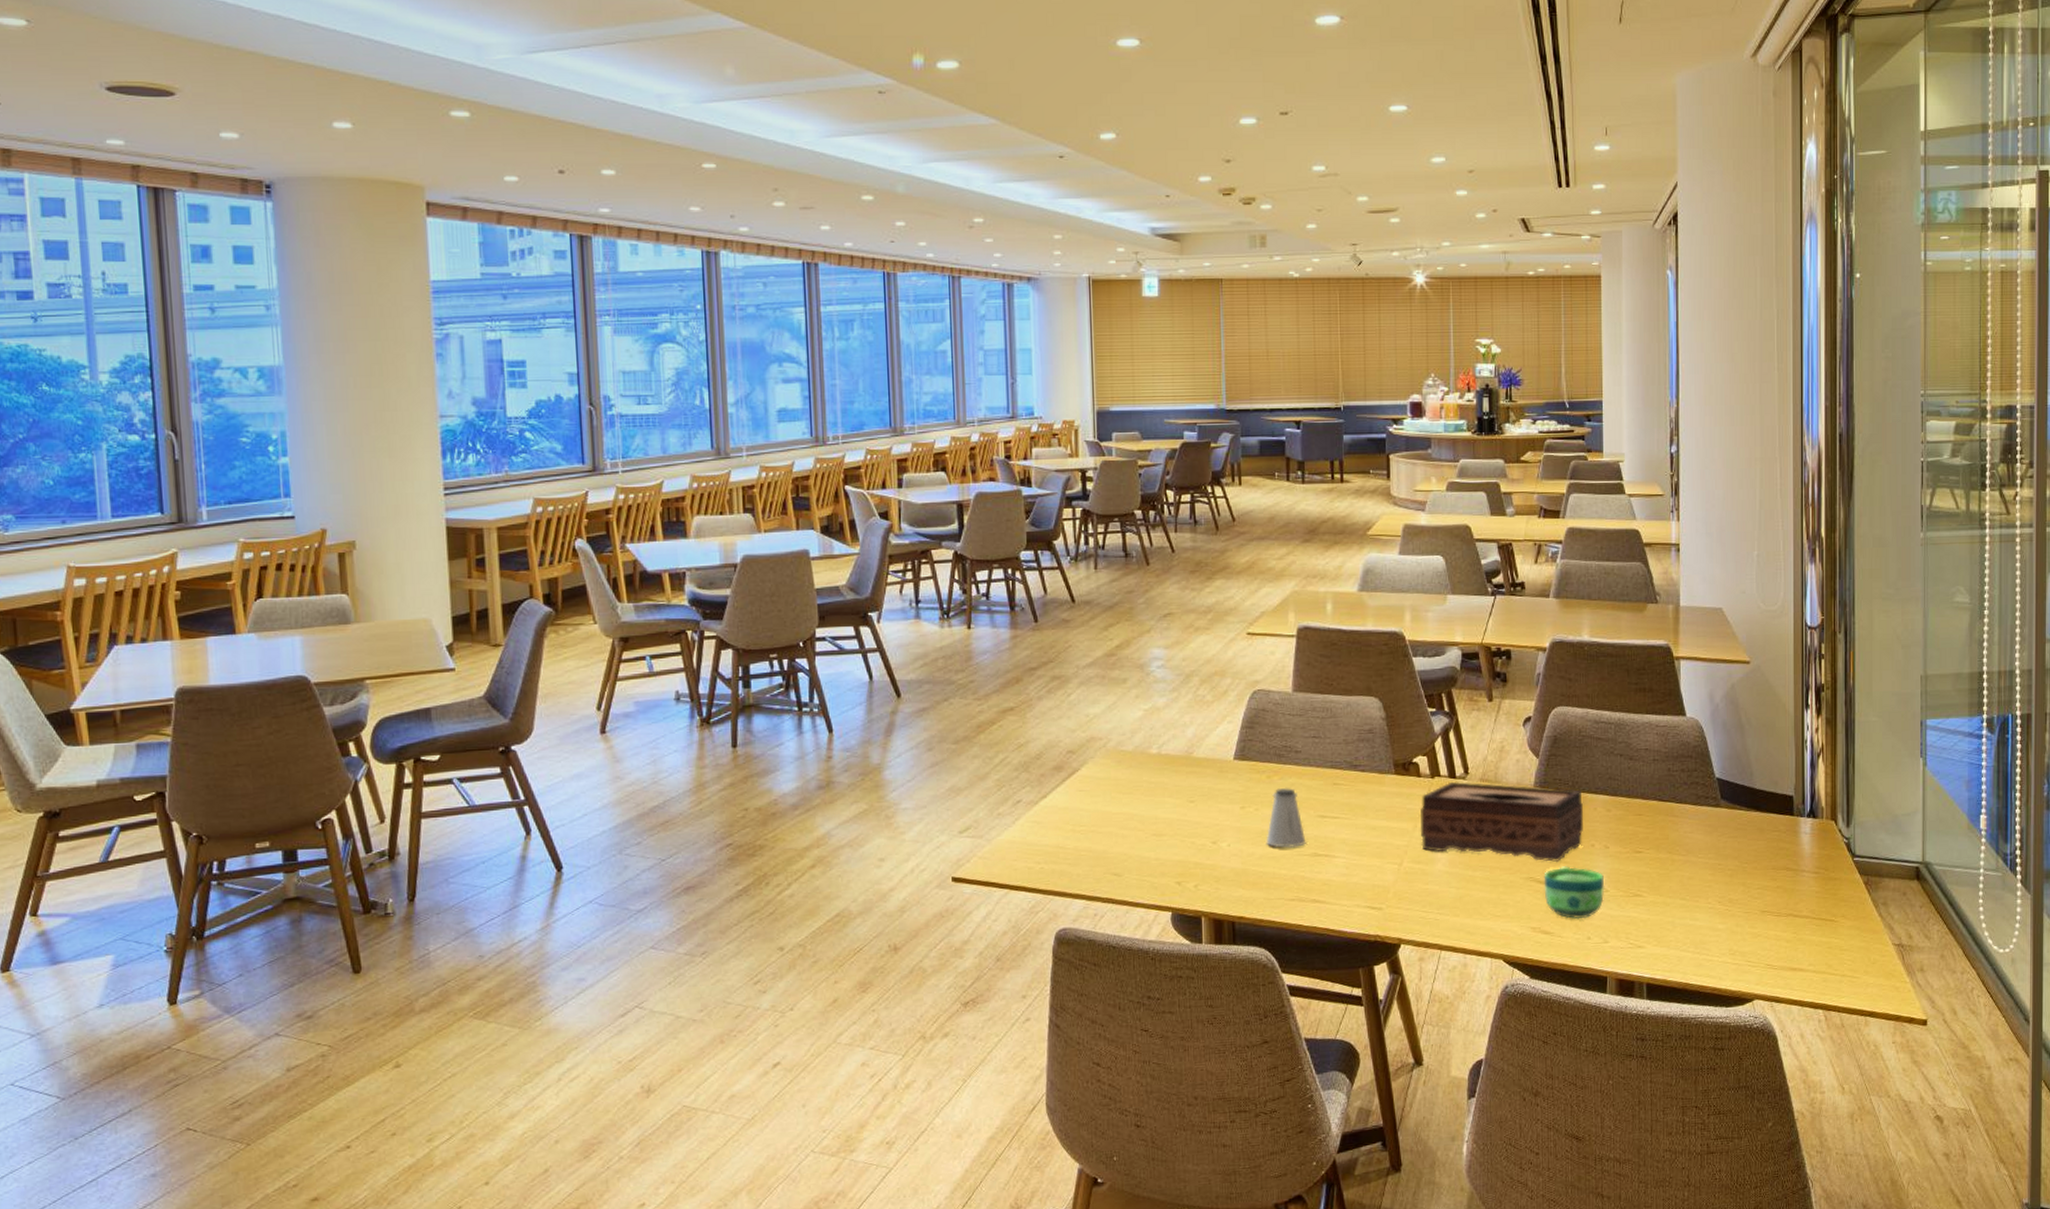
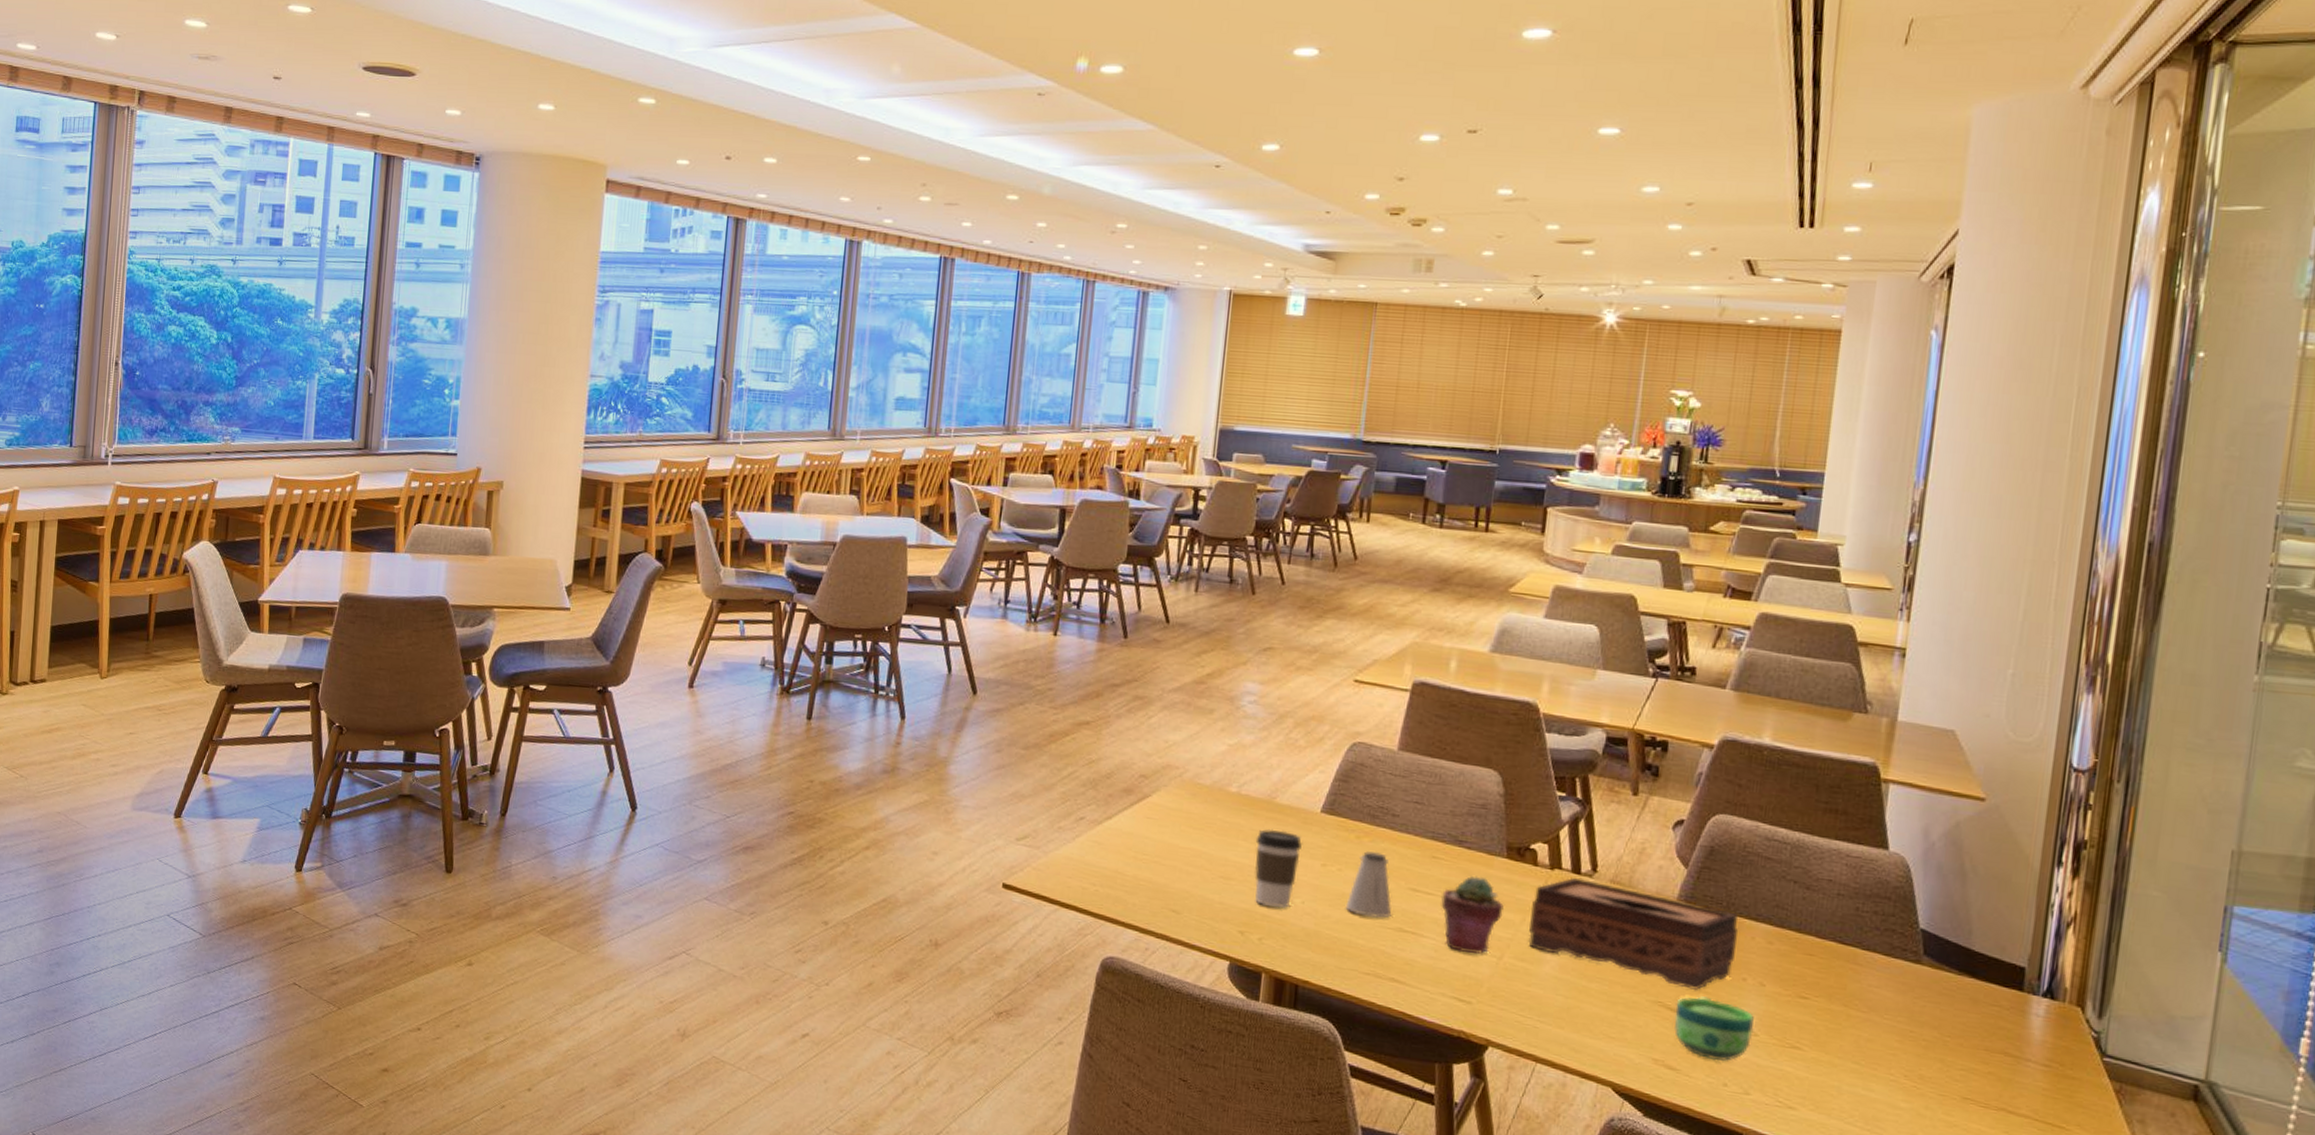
coffee cup: none [1180,781,1222,854] -> present [1254,829,1303,909]
potted succulent: none [1346,794,1398,865] -> present [1441,875,1504,954]

